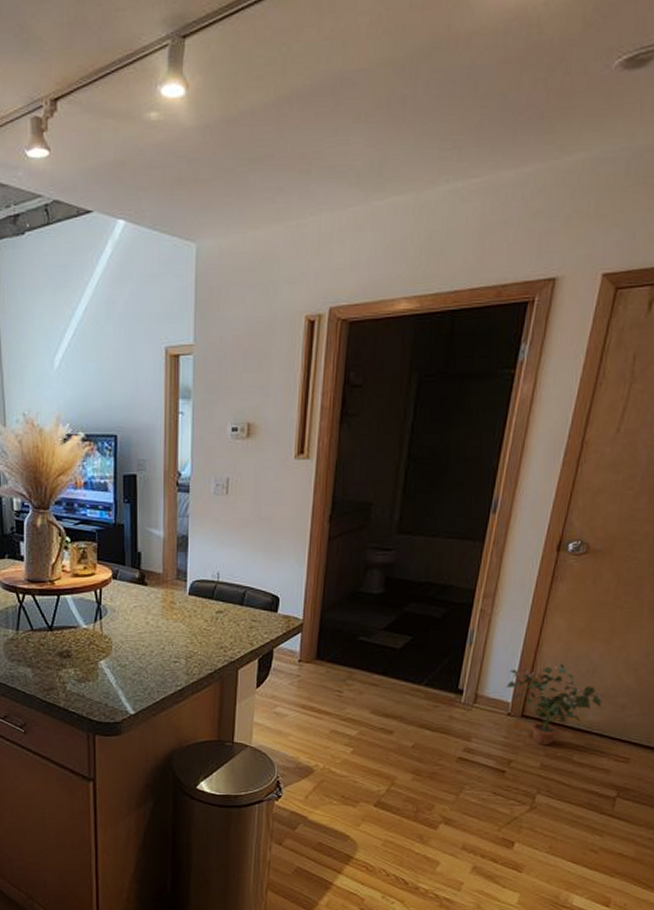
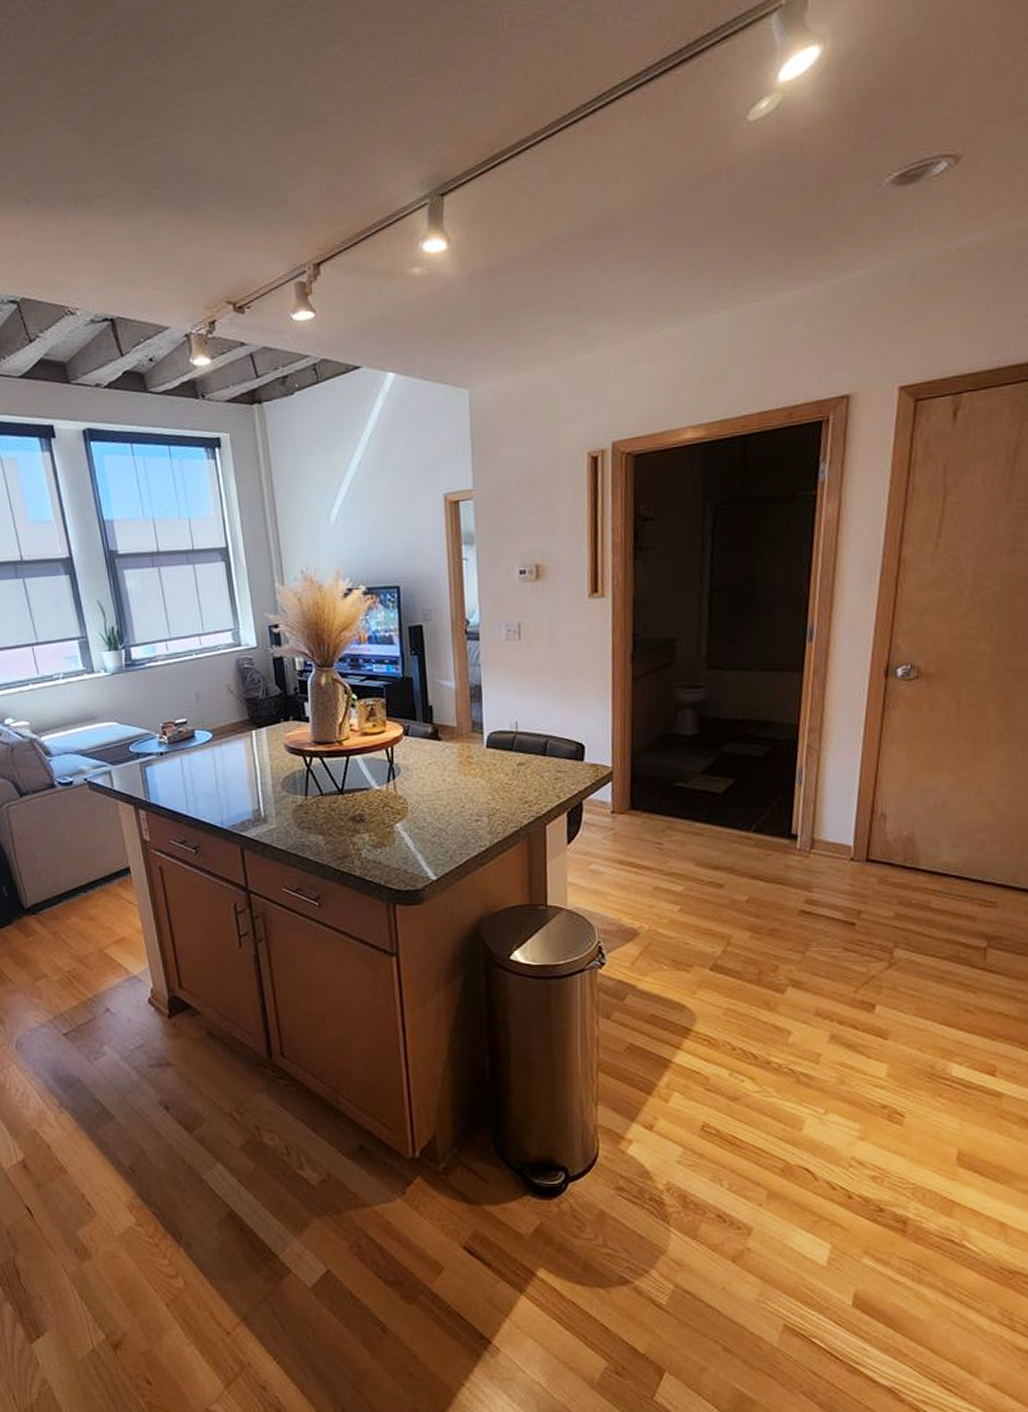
potted plant: present [506,663,604,746] -> none [845,799,958,892]

